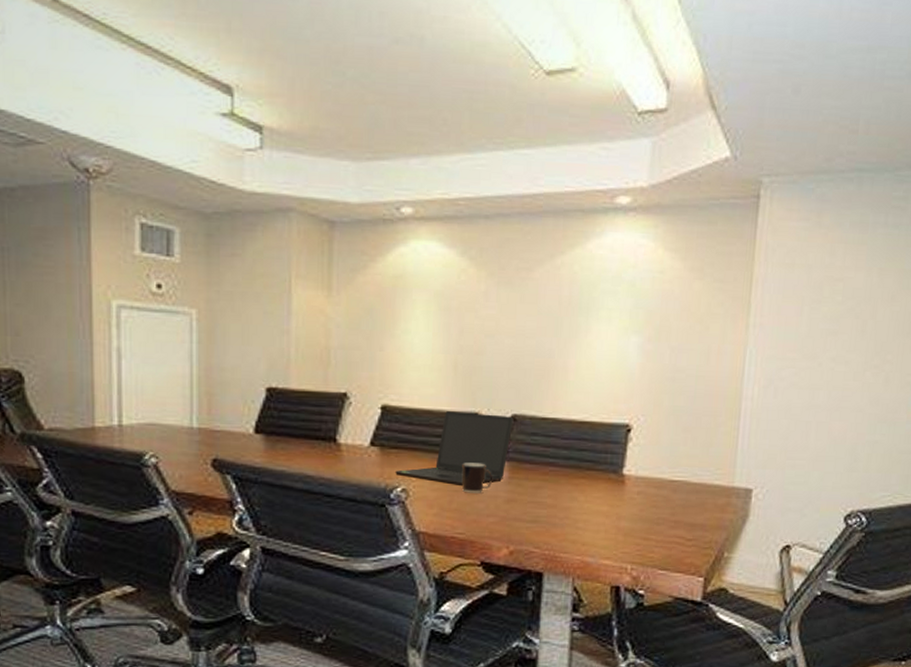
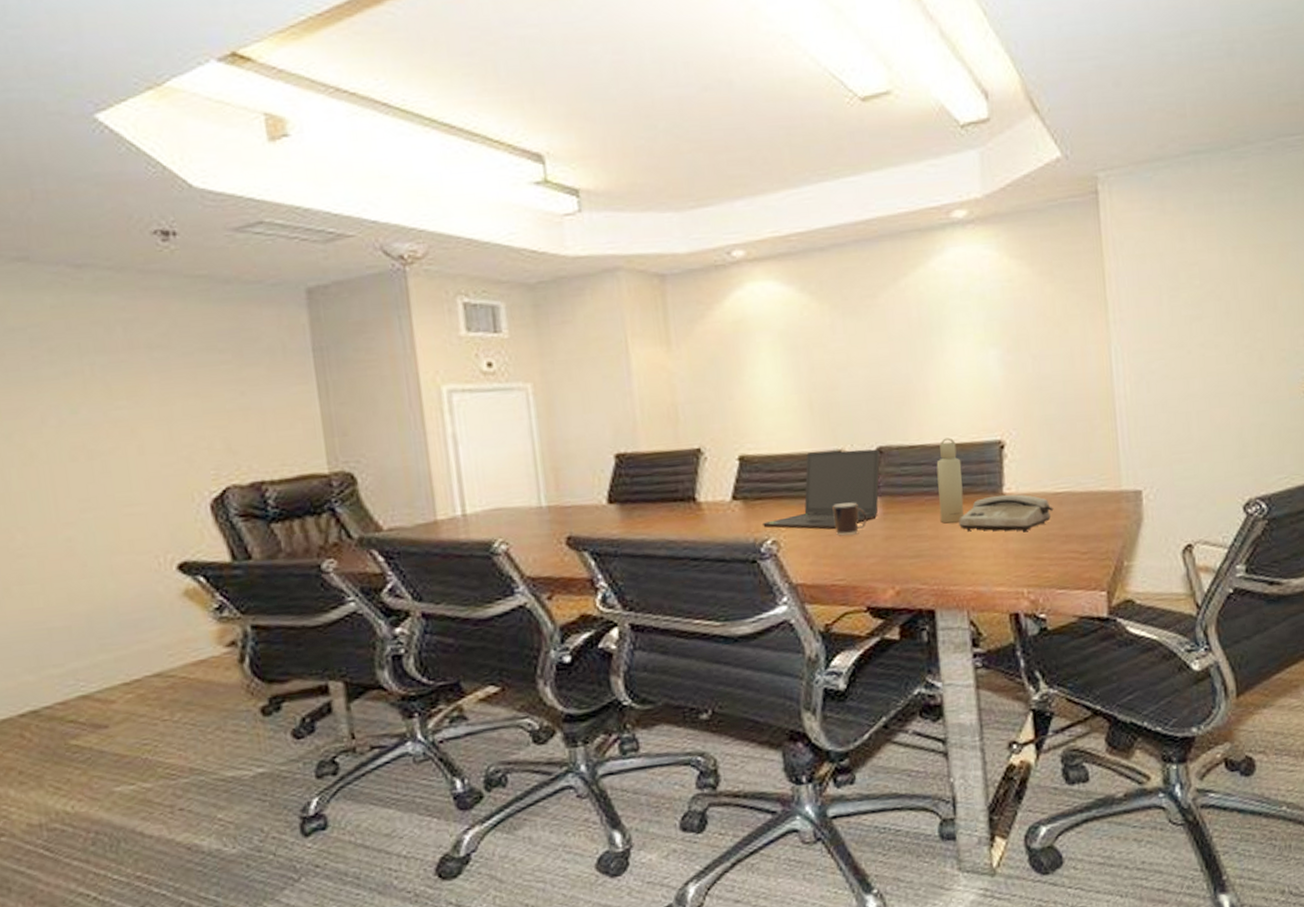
bottle: none [560,415,589,496] -> present [936,438,964,524]
telephone: none [577,475,668,512] -> present [959,494,1054,531]

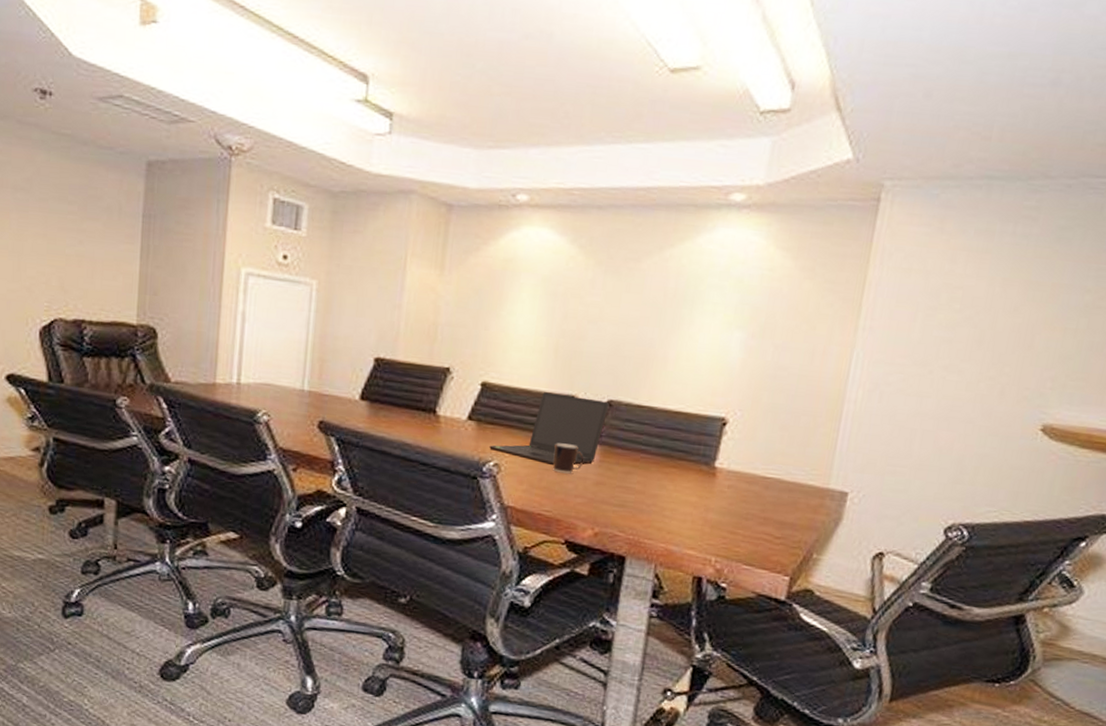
bottle: present [936,438,964,524] -> none [650,404,683,485]
telephone: present [959,494,1054,531] -> none [666,467,759,506]

